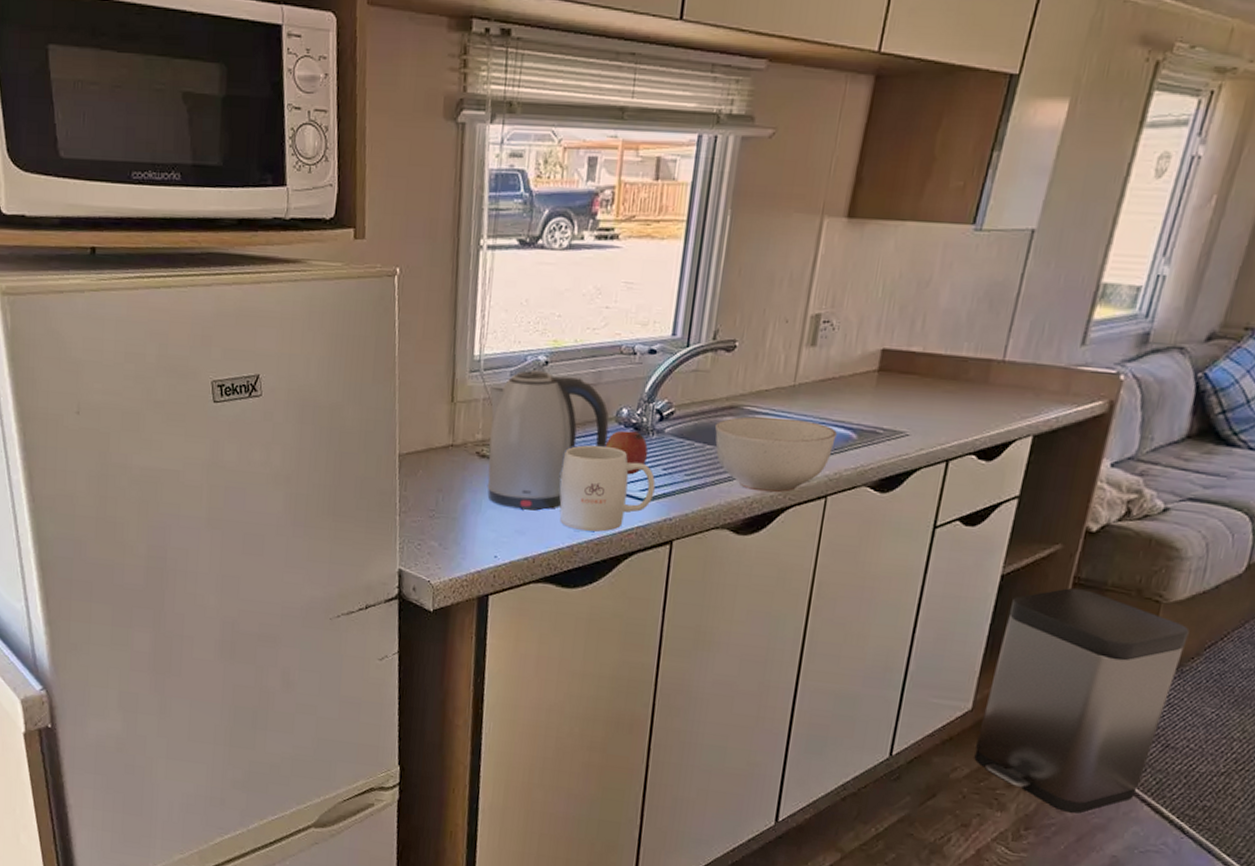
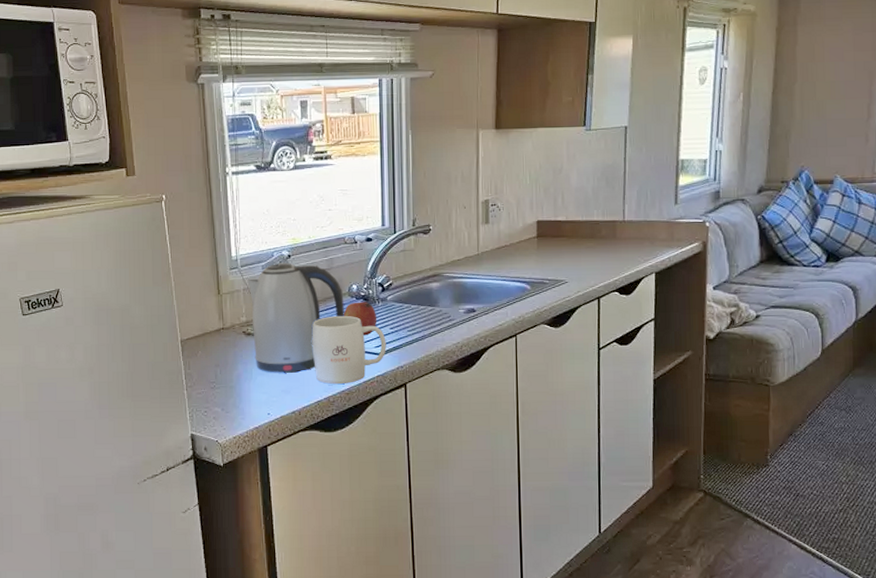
bowl: present [715,416,837,493] -> none [425,279,515,337]
pedal bin: present [974,588,1190,814] -> none [661,383,794,559]

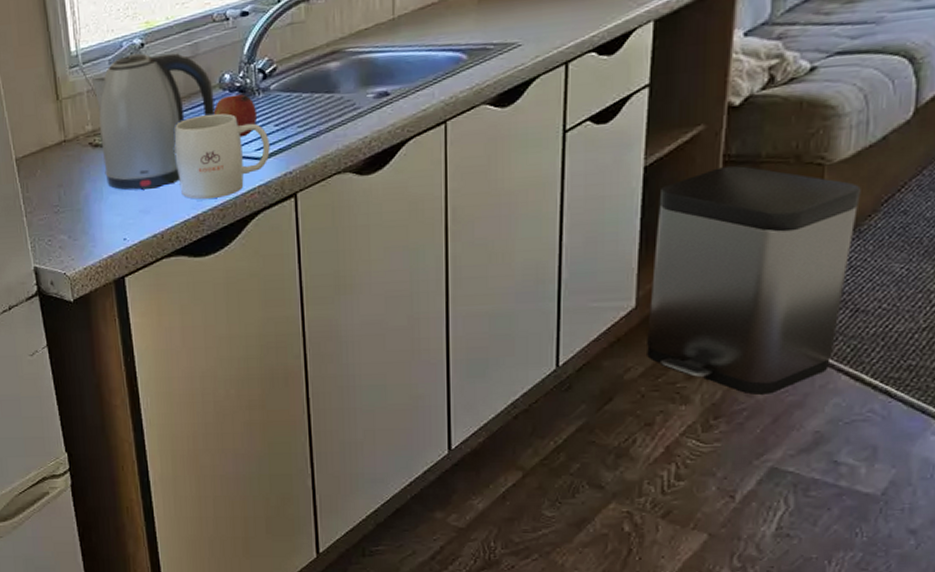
pedal bin: none [661,383,794,559] -> present [647,166,861,395]

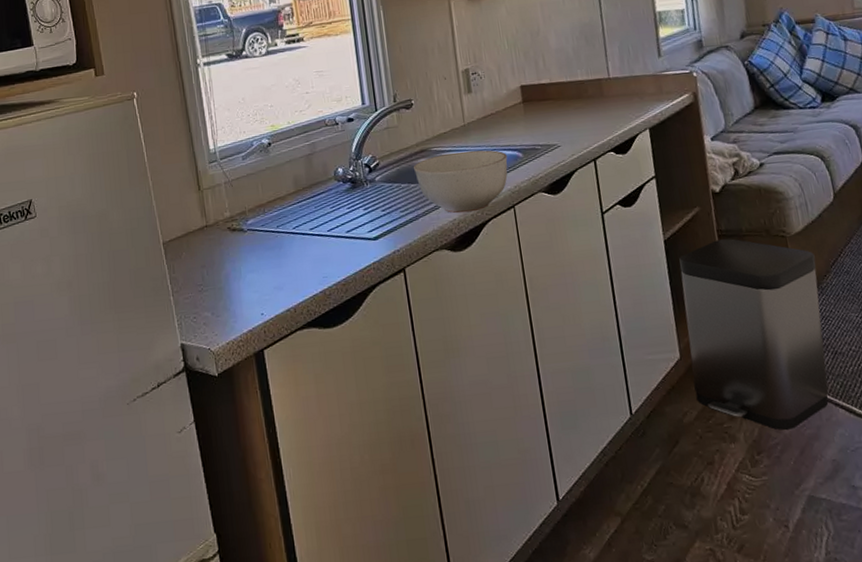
kettle: present [91,53,215,191] -> none [228,151,332,270]
mug: present [174,113,270,200] -> none [300,201,380,277]
fruit: present [213,94,258,137] -> none [331,184,368,221]
bowl: none [321,50,446,130] -> present [414,150,508,214]

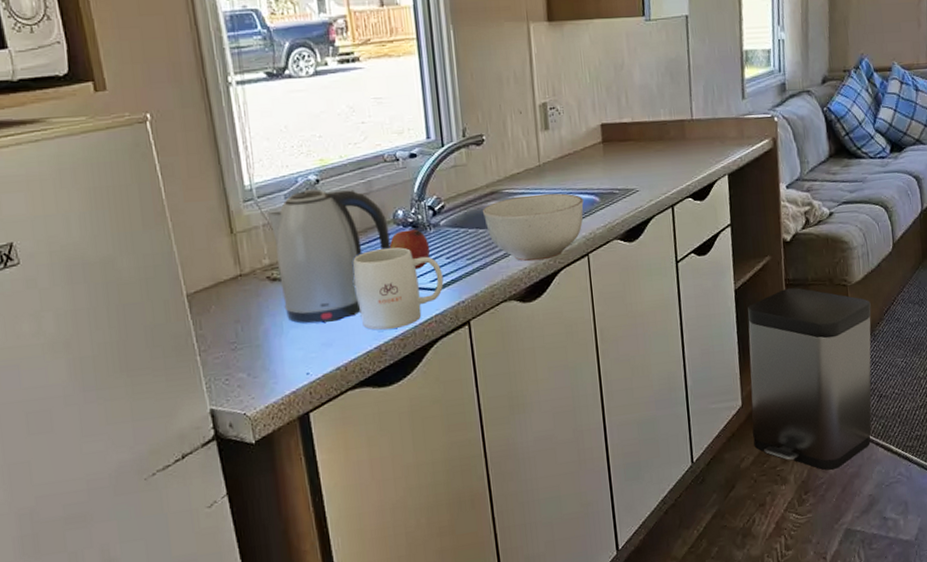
kettle: none [228,151,332,270] -> present [267,189,391,324]
mug: none [300,201,380,277] -> present [352,247,444,331]
fruit: none [331,184,368,221] -> present [389,229,431,270]

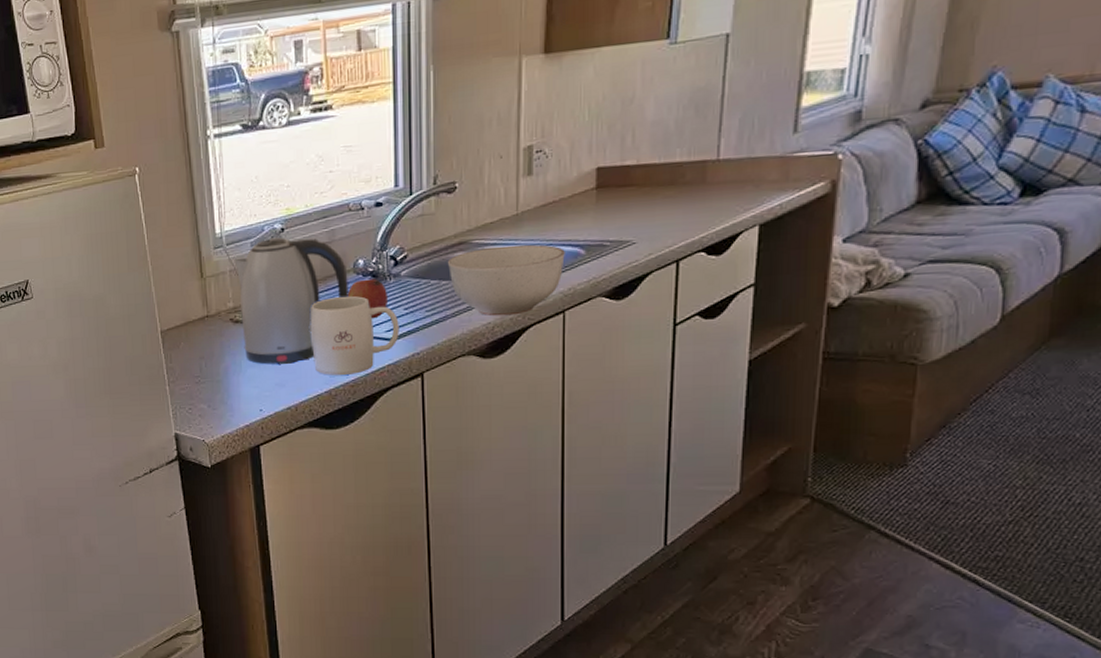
pedal bin: present [747,287,872,470] -> none [750,363,951,579]

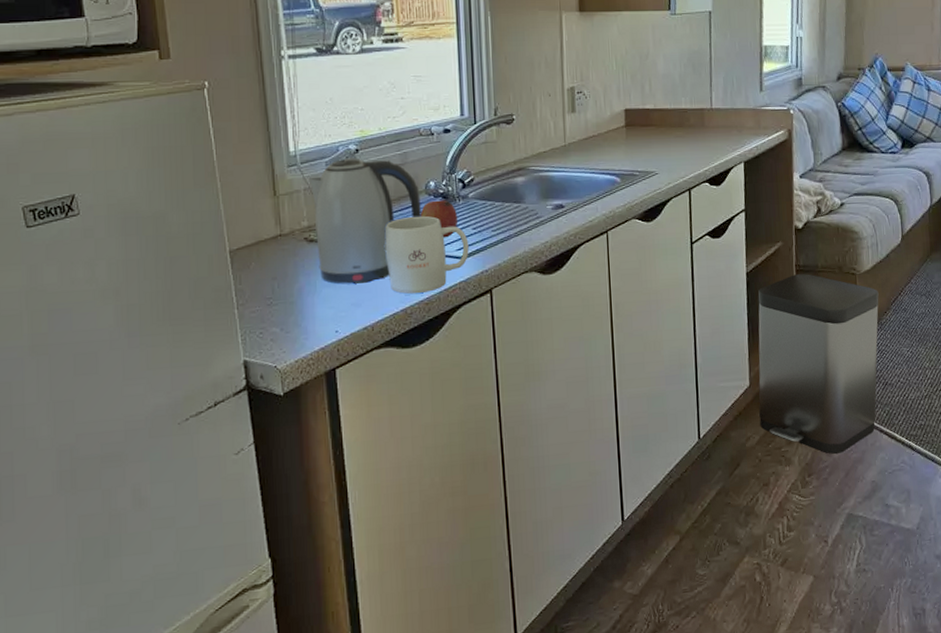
bowl: present [448,244,565,317] -> none [510,172,605,236]
pedal bin: none [750,363,951,579] -> present [758,274,879,454]

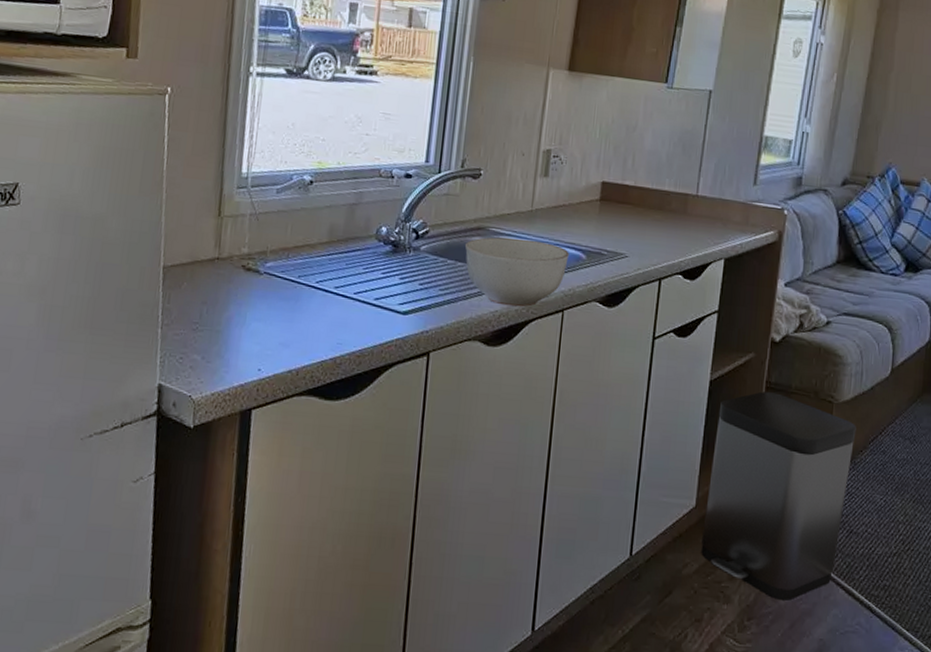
kettle: present [308,158,421,285] -> none [252,188,370,323]
mug: present [384,215,469,295] -> none [322,260,413,345]
fruit: present [420,200,458,238] -> none [366,247,406,289]
bowl: none [510,172,605,236] -> present [465,237,569,308]

